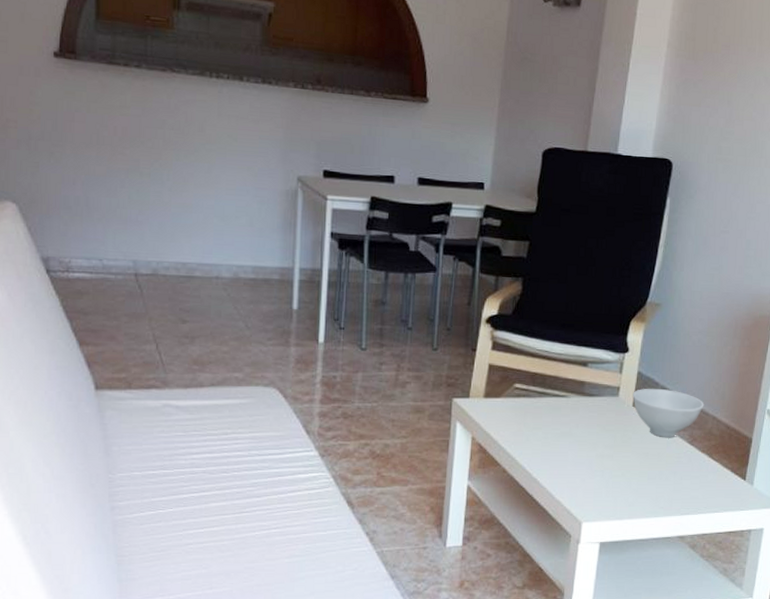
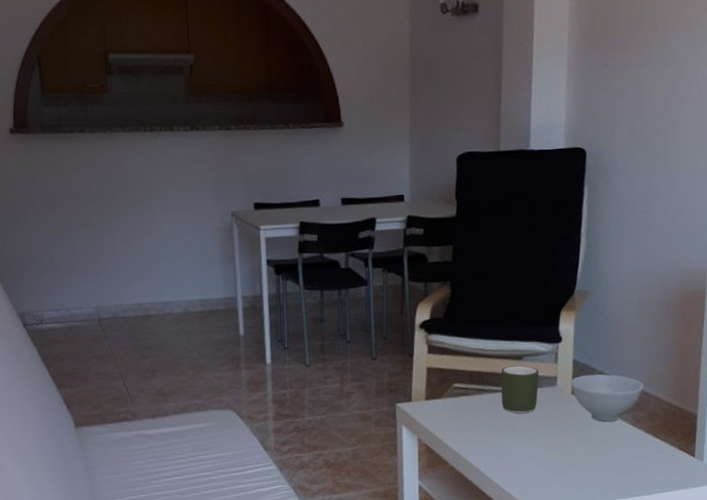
mug: none [561,371,602,421] -> present [500,365,539,413]

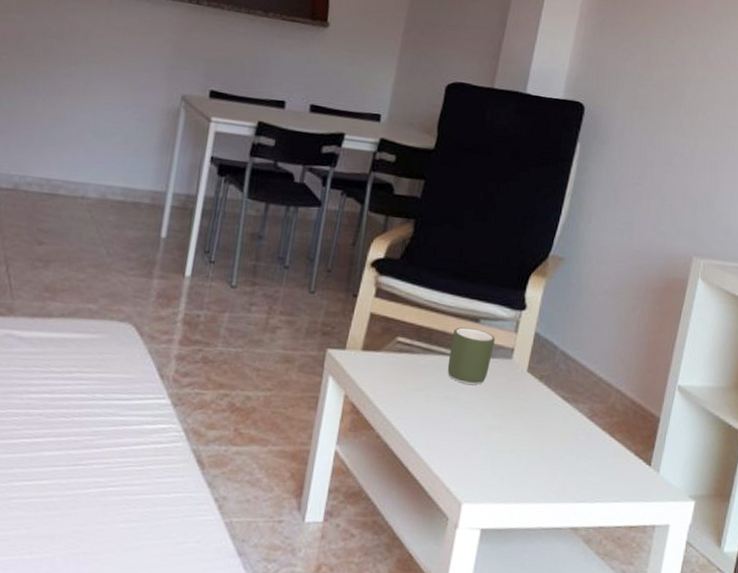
bowl: present [570,374,644,422] -> none [528,352,608,410]

